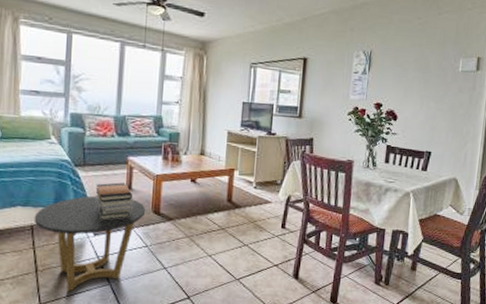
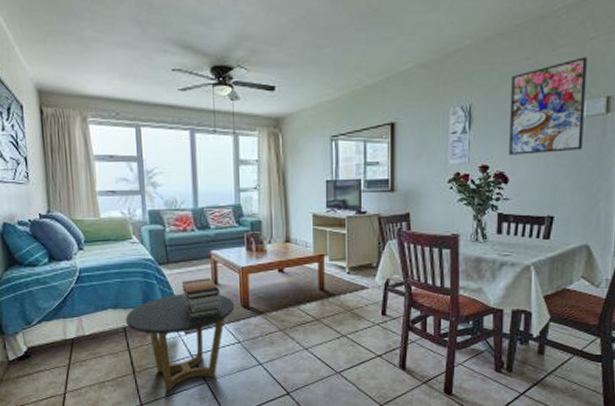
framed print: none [399,23,465,99] -> present [509,57,587,155]

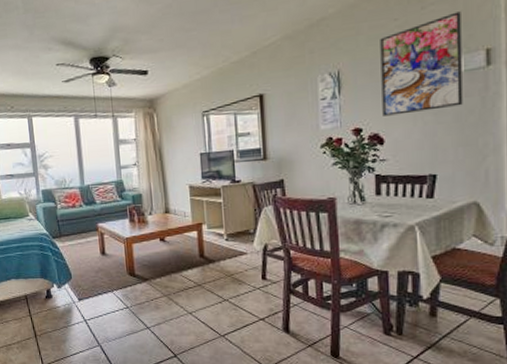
side table: present [125,293,235,392] -> none [26,263,122,354]
book stack: present [181,278,222,318] -> none [73,249,110,285]

